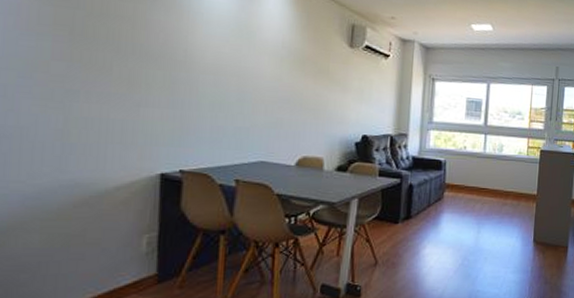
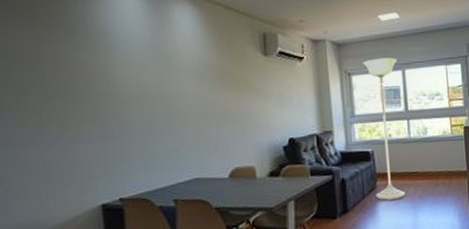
floor lamp: none [441,67,484,213] -> present [363,58,406,201]

